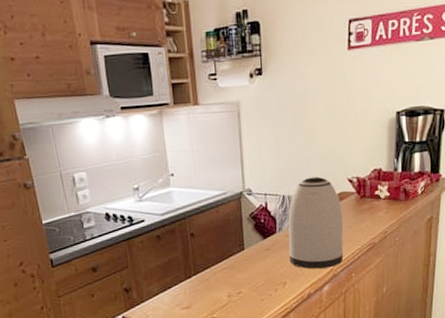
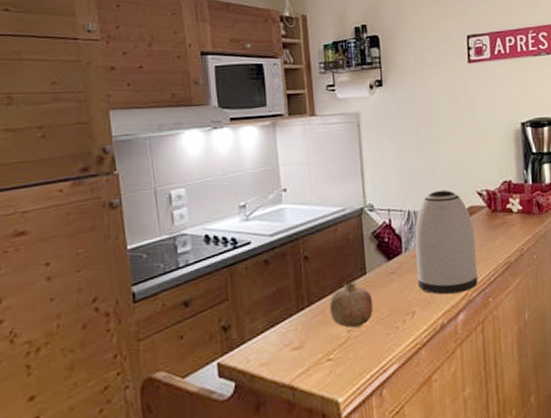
fruit: none [212,255,250,294] -> present [329,281,374,329]

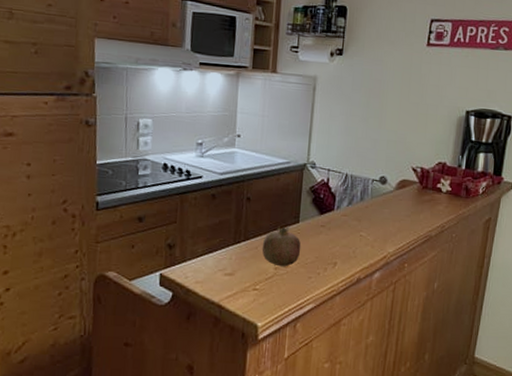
kettle: present [414,190,478,295] -> none [343,160,403,255]

